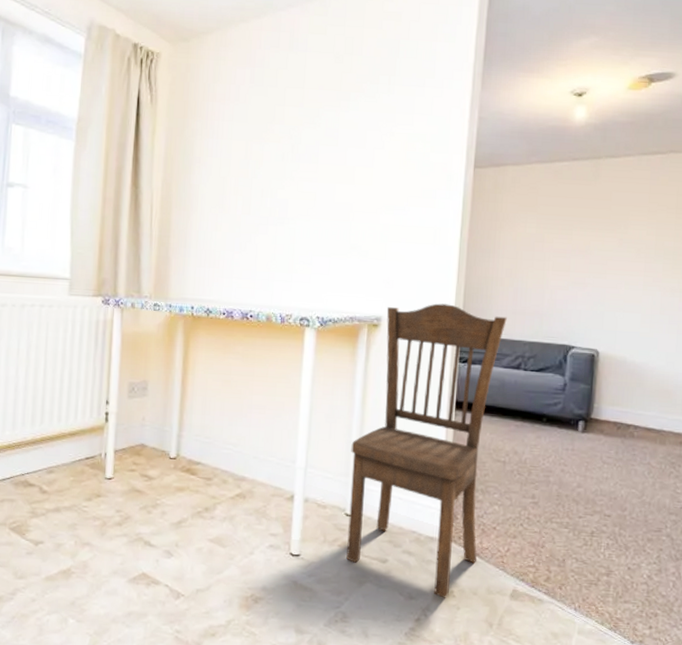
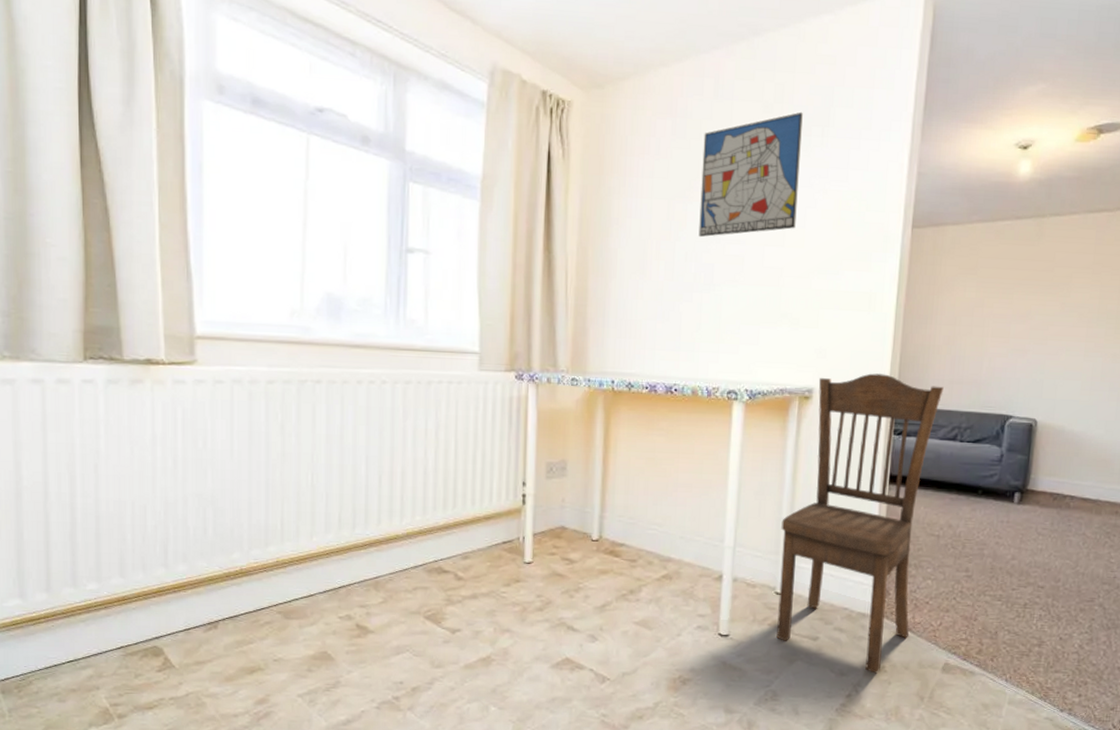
wall art: none [274,62,371,175] -> present [698,112,803,238]

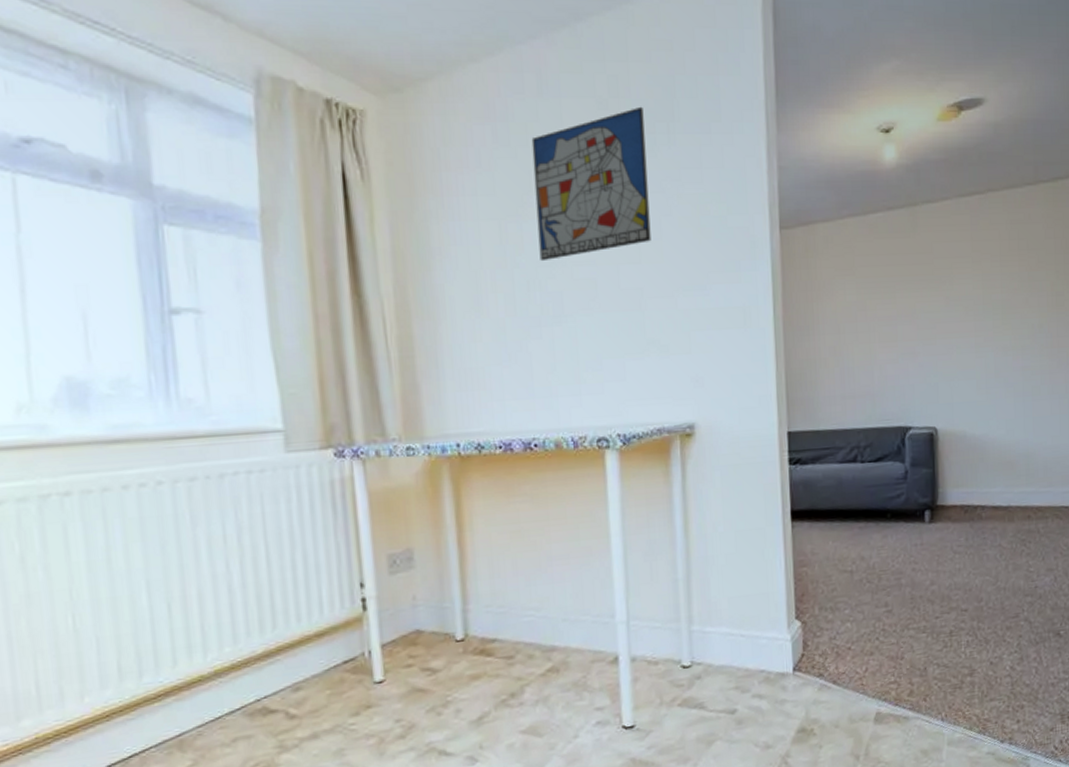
dining chair: present [776,373,944,674] -> none [678,397,836,739]

